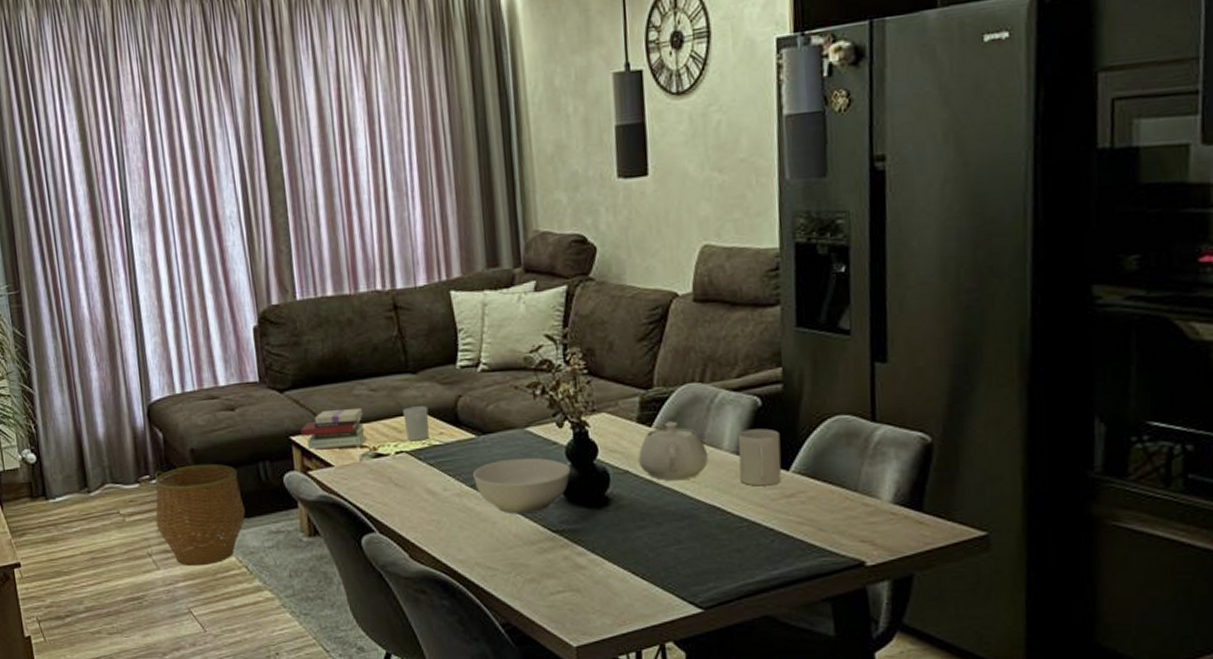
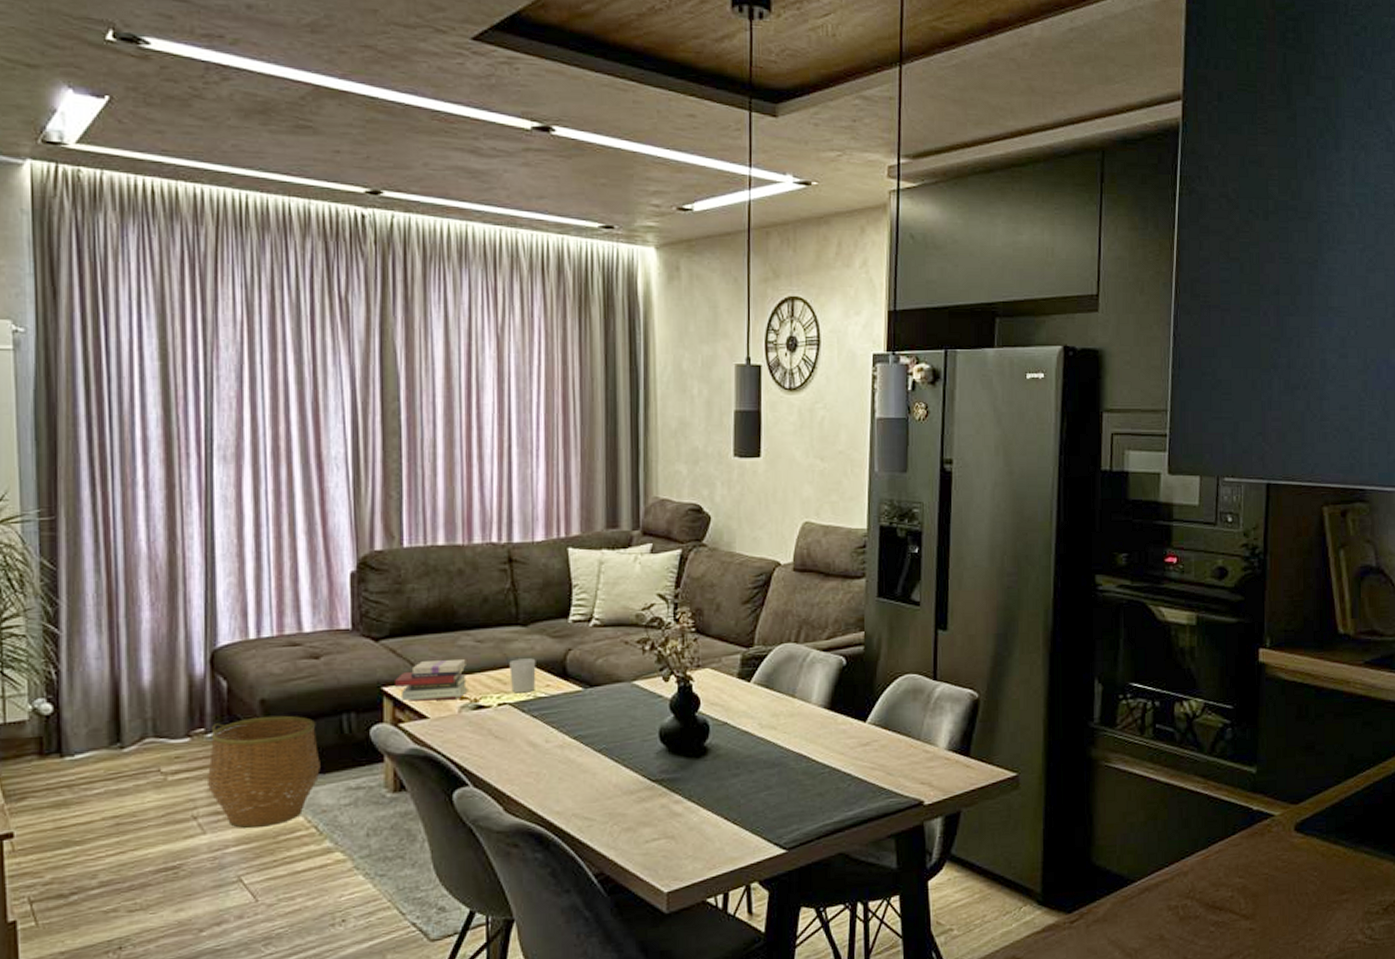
bowl: present [472,457,571,514] -> none [576,710,674,765]
teapot: present [637,421,709,481] -> none [736,677,799,732]
mug: present [737,428,782,486] -> none [824,685,860,736]

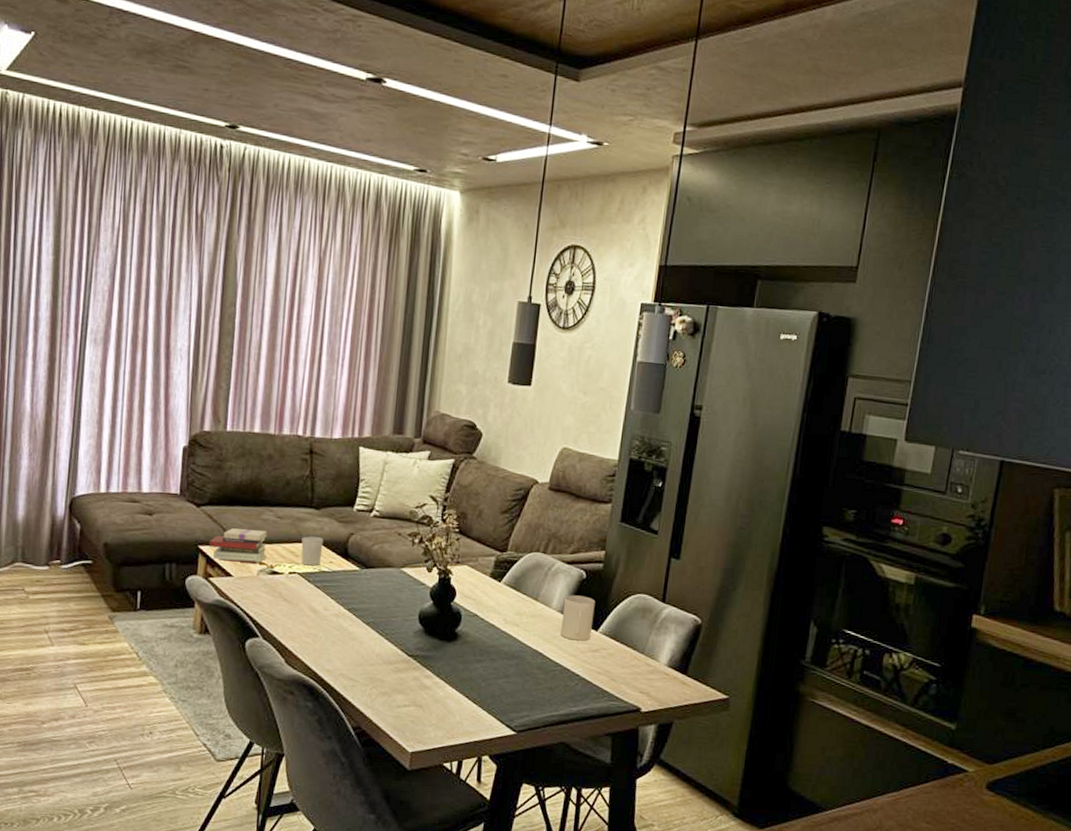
basket: present [208,715,321,828] -> none [58,557,145,647]
mug: none [824,685,860,736] -> present [561,595,595,641]

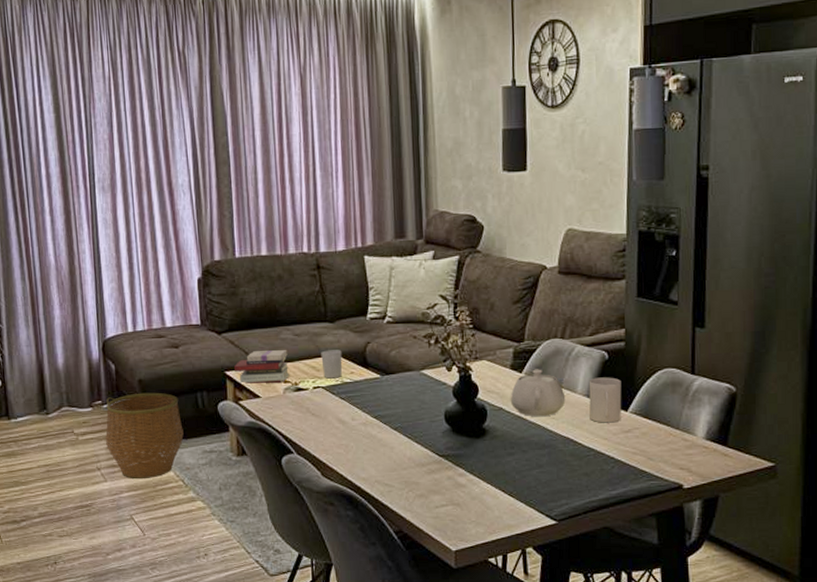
basket: none [58,557,145,647] -> present [105,392,184,478]
teapot: none [485,580,540,628] -> present [510,369,566,417]

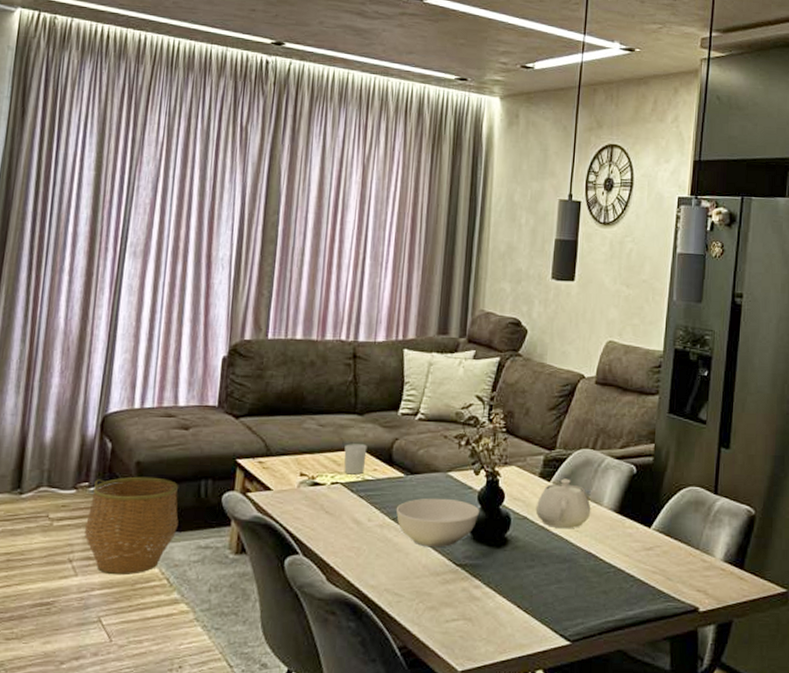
books: present [234,350,290,384] -> none [248,439,309,475]
bowl: none [376,395,457,441] -> present [395,498,480,548]
mug: present [589,377,622,423] -> none [613,491,647,539]

